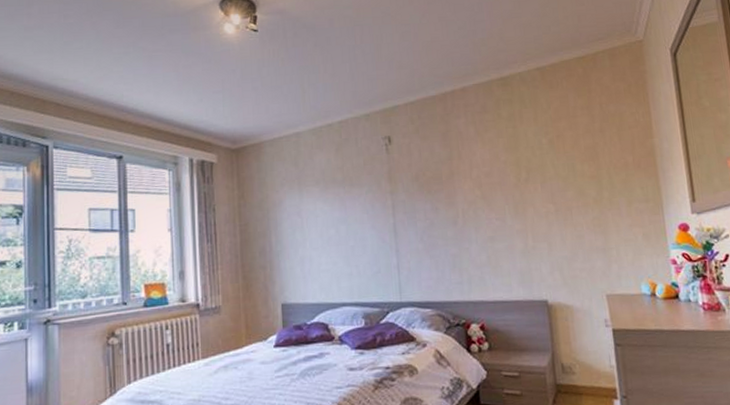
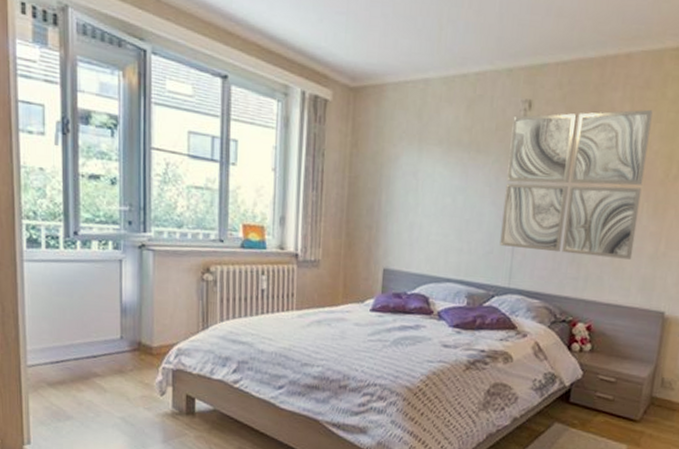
wall art: none [377,128,506,264] -> present [500,109,653,260]

